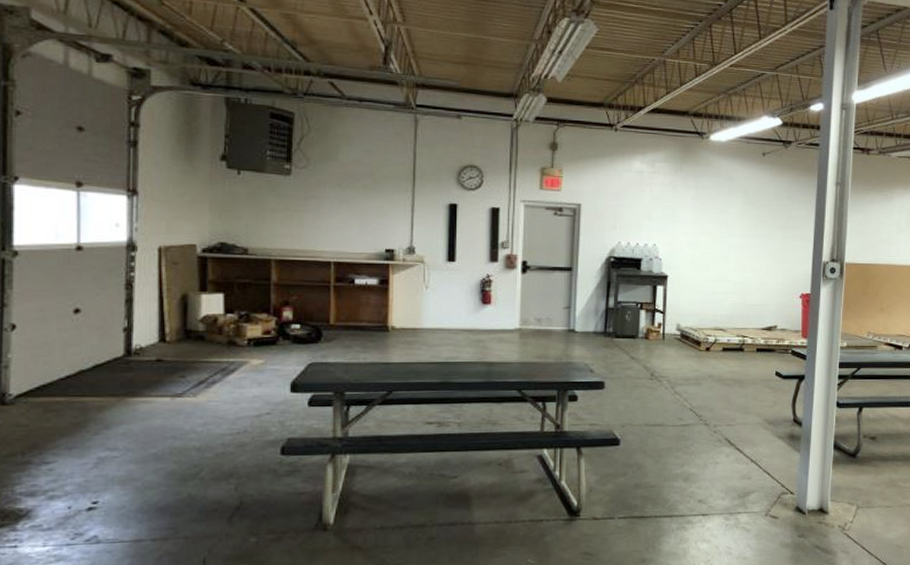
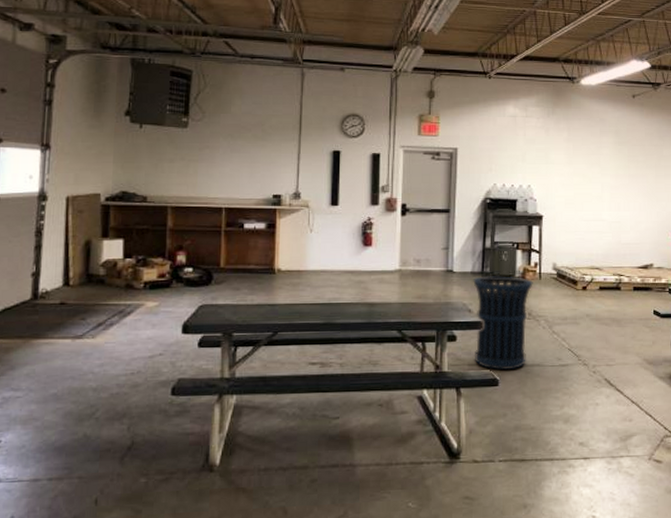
trash can: none [594,336,657,431] -> present [472,276,533,371]

